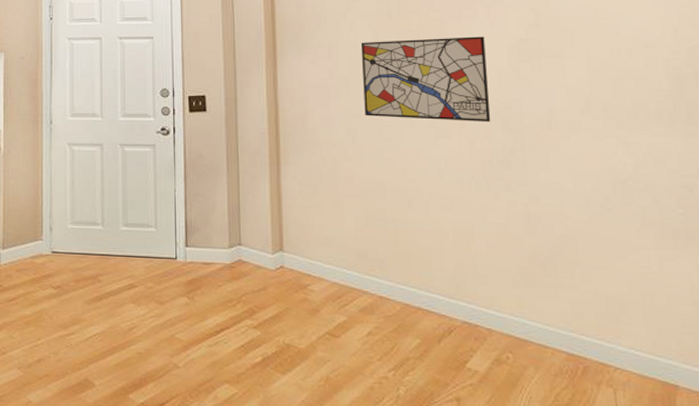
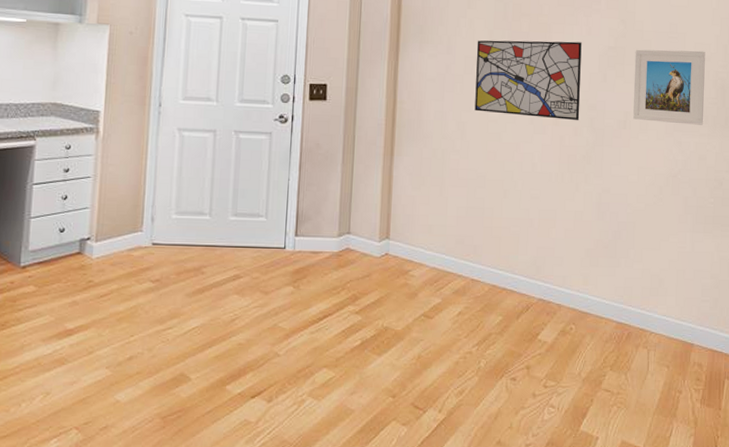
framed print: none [553,36,657,122] -> present [633,49,705,125]

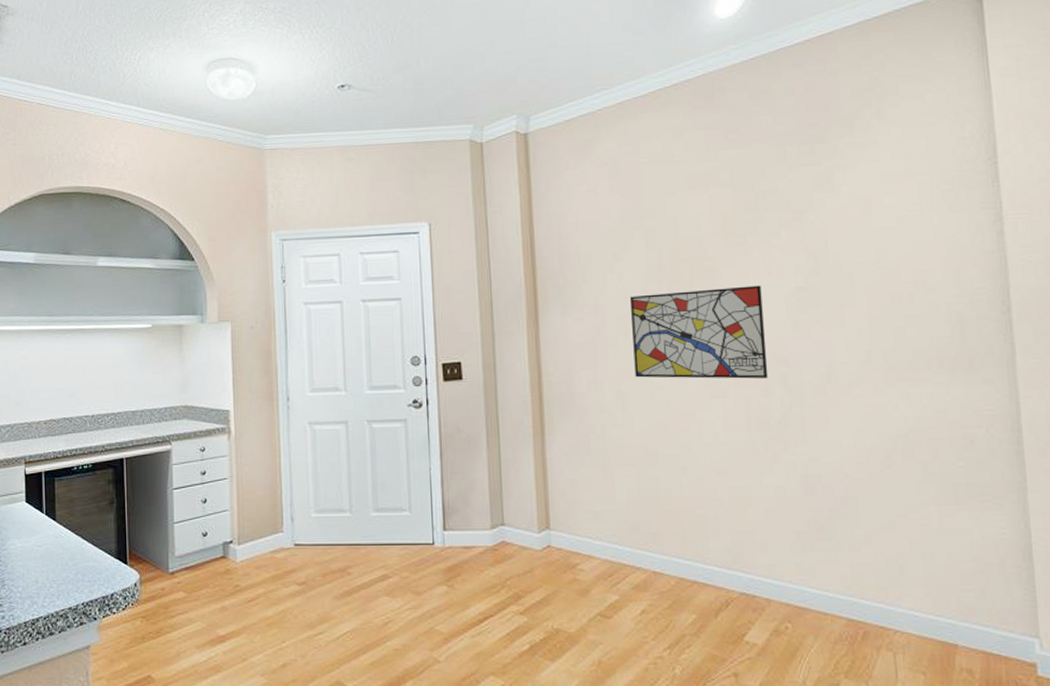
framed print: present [633,49,705,125] -> none [832,279,938,372]

